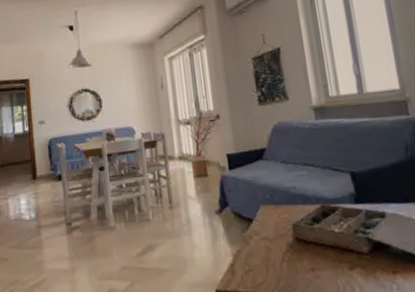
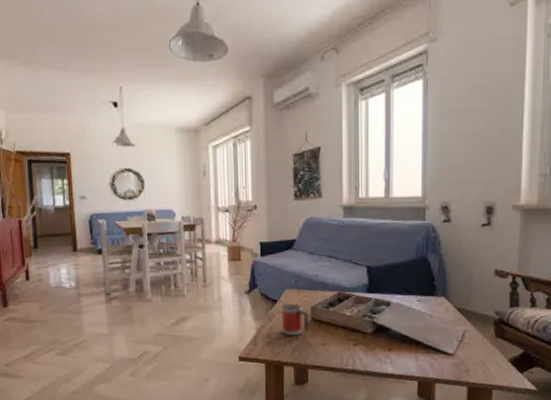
mug: none [258,222,293,262] -> present [282,304,309,336]

